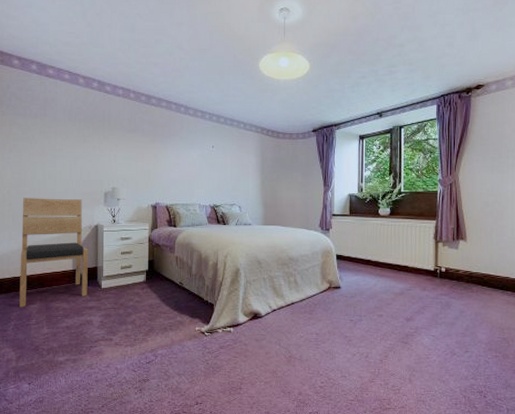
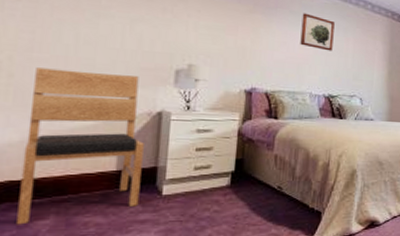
wall art: none [189,138,215,168] -> present [300,13,335,51]

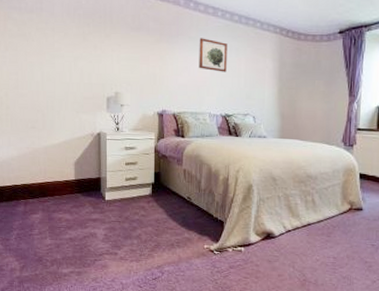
chair: present [16,68,144,225] -> none [20,101,91,217]

